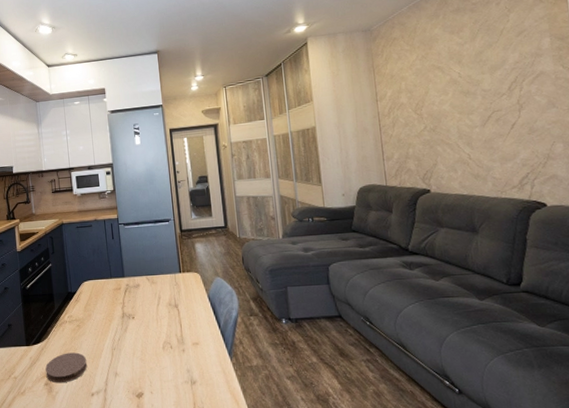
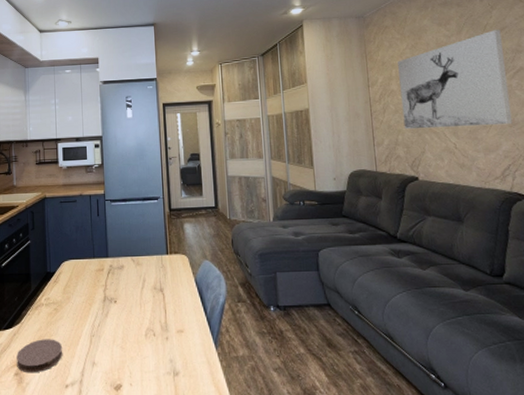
wall art: none [407,33,531,143] -> present [398,29,513,130]

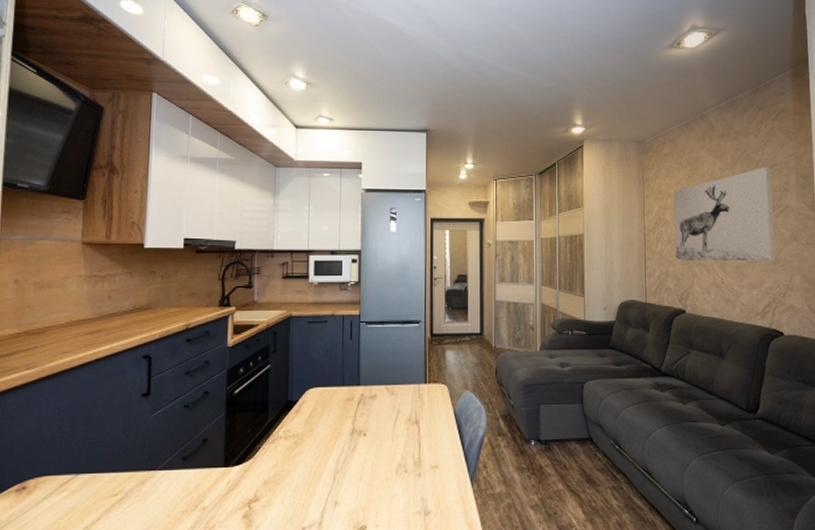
coaster: present [17,339,62,373] -> none [246,476,300,515]

